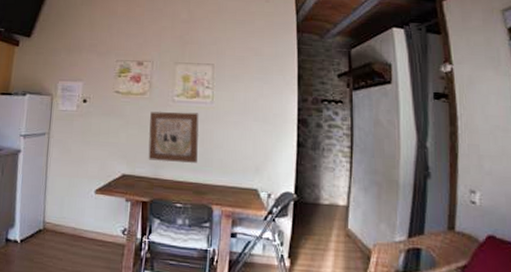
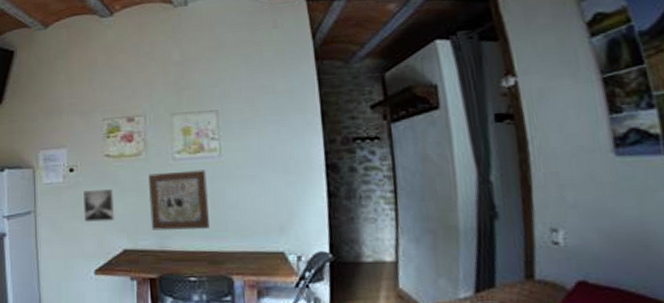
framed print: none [90,120,118,149] -> present [83,189,115,223]

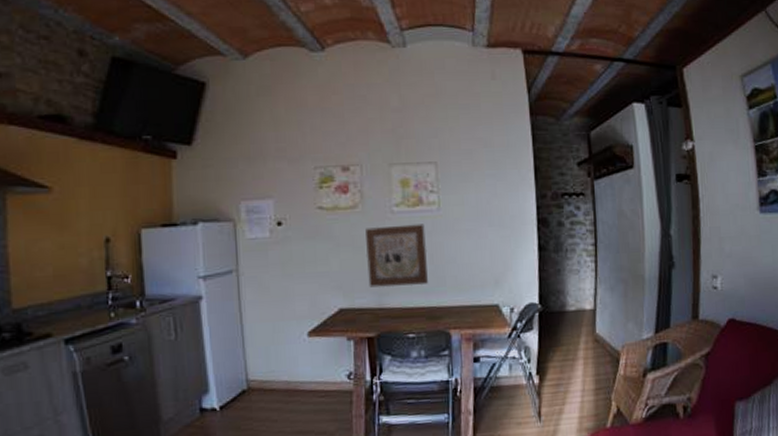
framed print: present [83,189,115,223] -> none [293,245,330,282]

